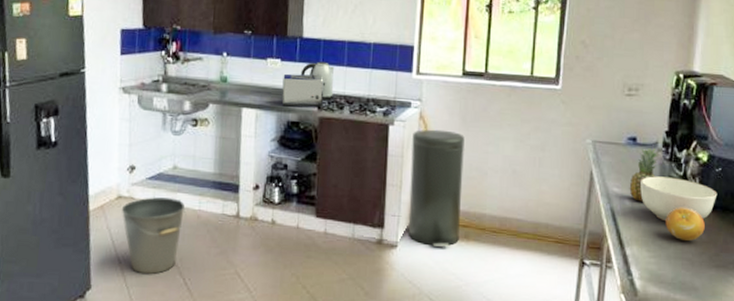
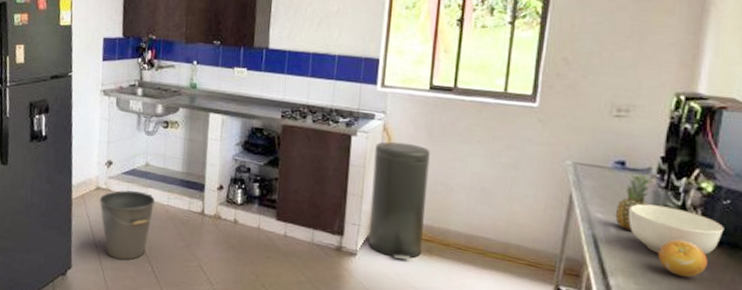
toaster: present [281,73,326,107] -> none [246,82,290,116]
kettle: present [300,61,335,101] -> none [265,71,299,109]

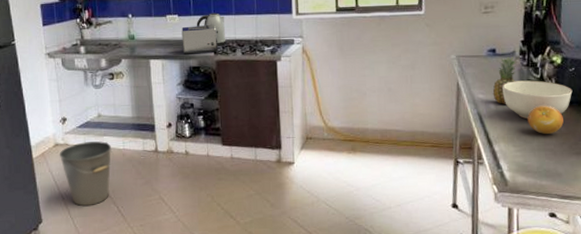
toaster: none [246,82,290,116] -> present [181,24,219,55]
kettle: none [265,71,299,109] -> present [196,13,226,46]
pedal bin: present [368,141,430,260] -> none [298,60,347,160]

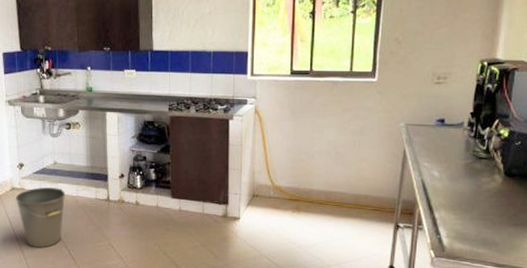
toaster: present [181,24,219,55] -> none [138,80,175,109]
kettle: present [196,13,226,46] -> none [153,69,181,103]
fruit: present [492,56,517,104] -> none [438,127,464,173]
bowl: present [501,80,573,120] -> none [447,151,517,189]
fruit: present [527,105,564,134] -> none [470,176,505,204]

